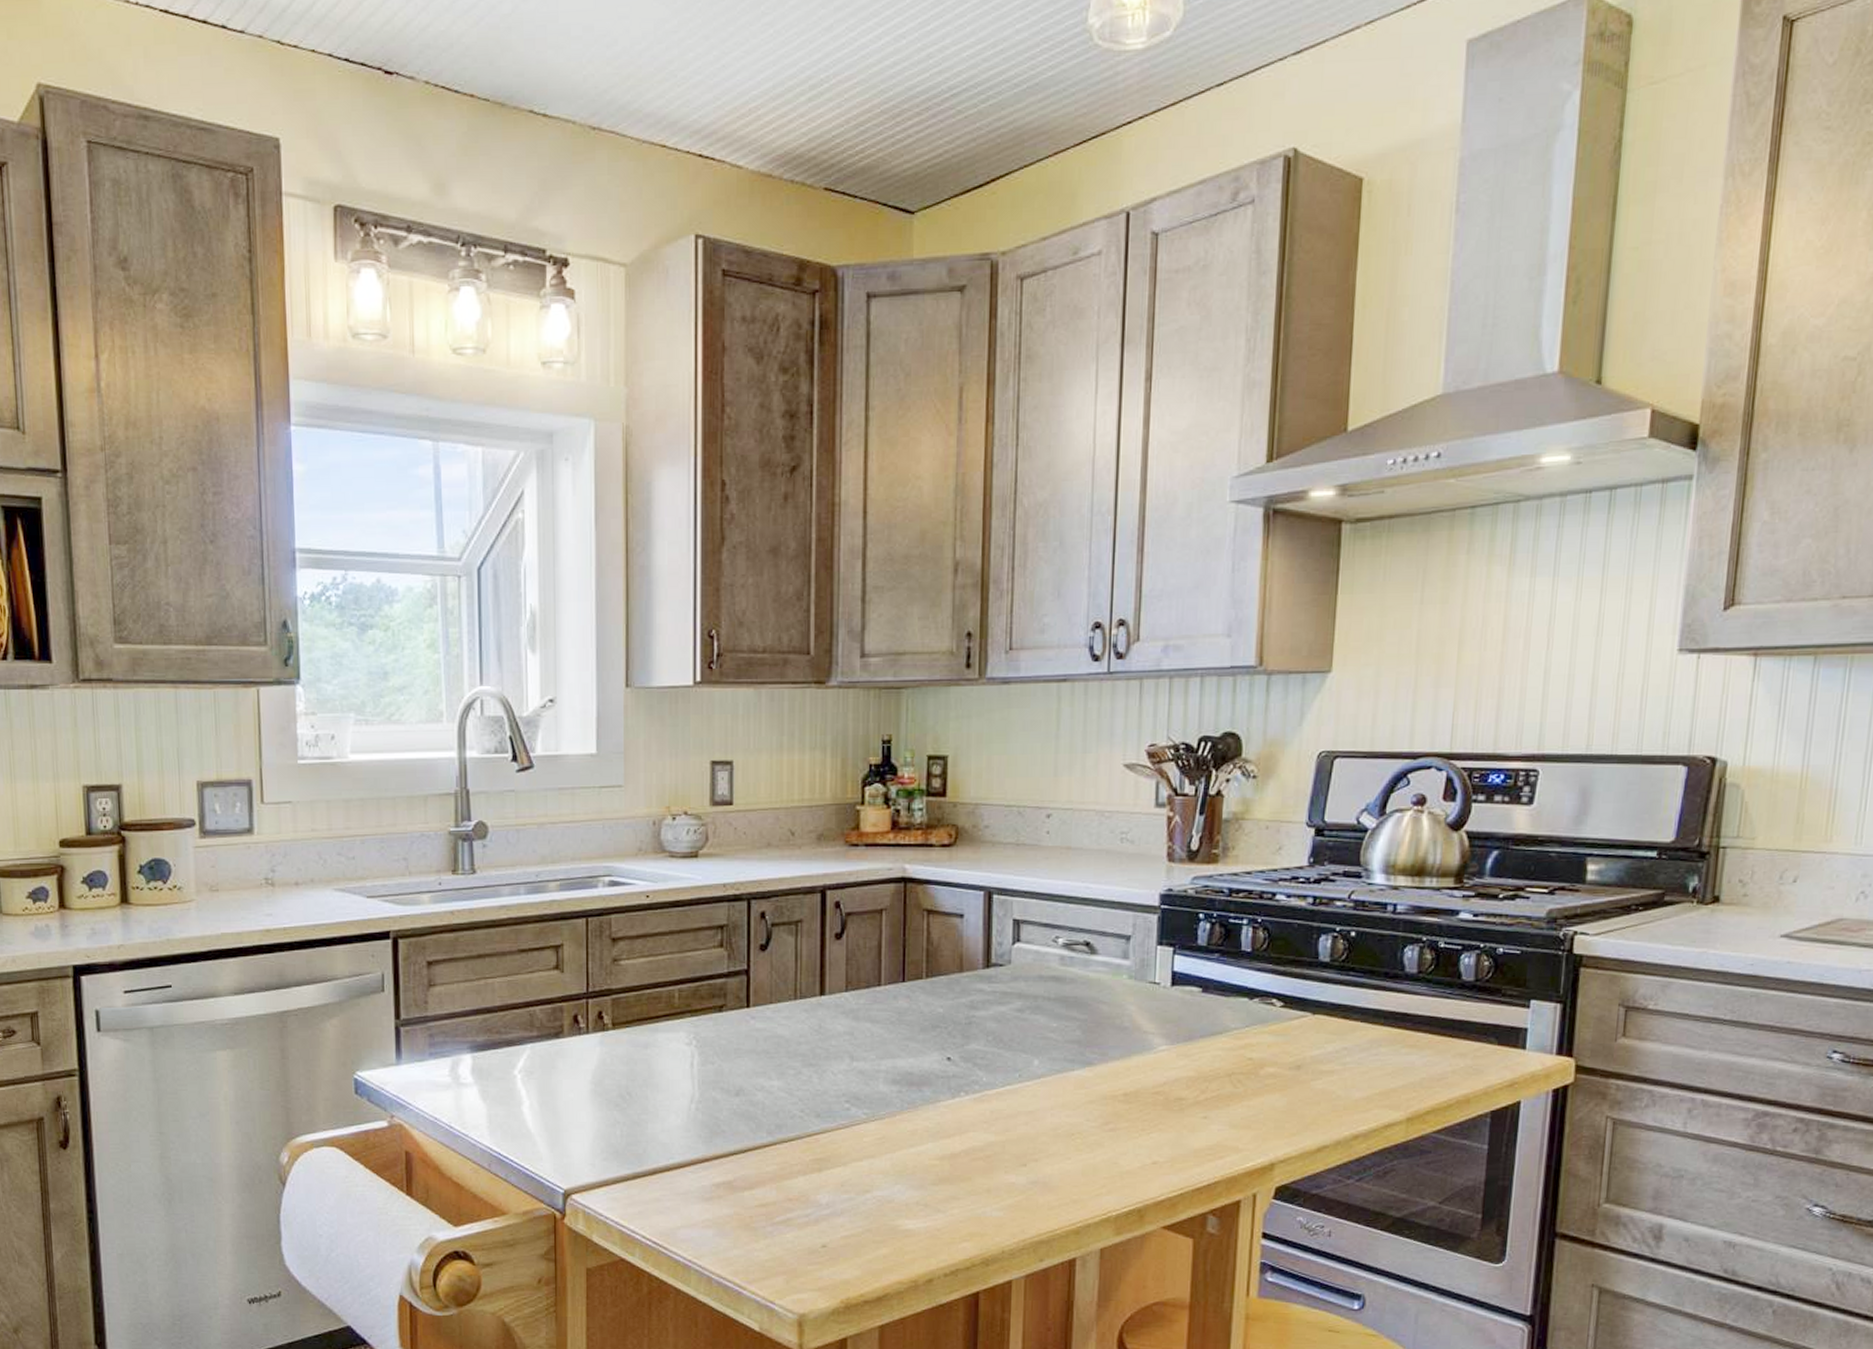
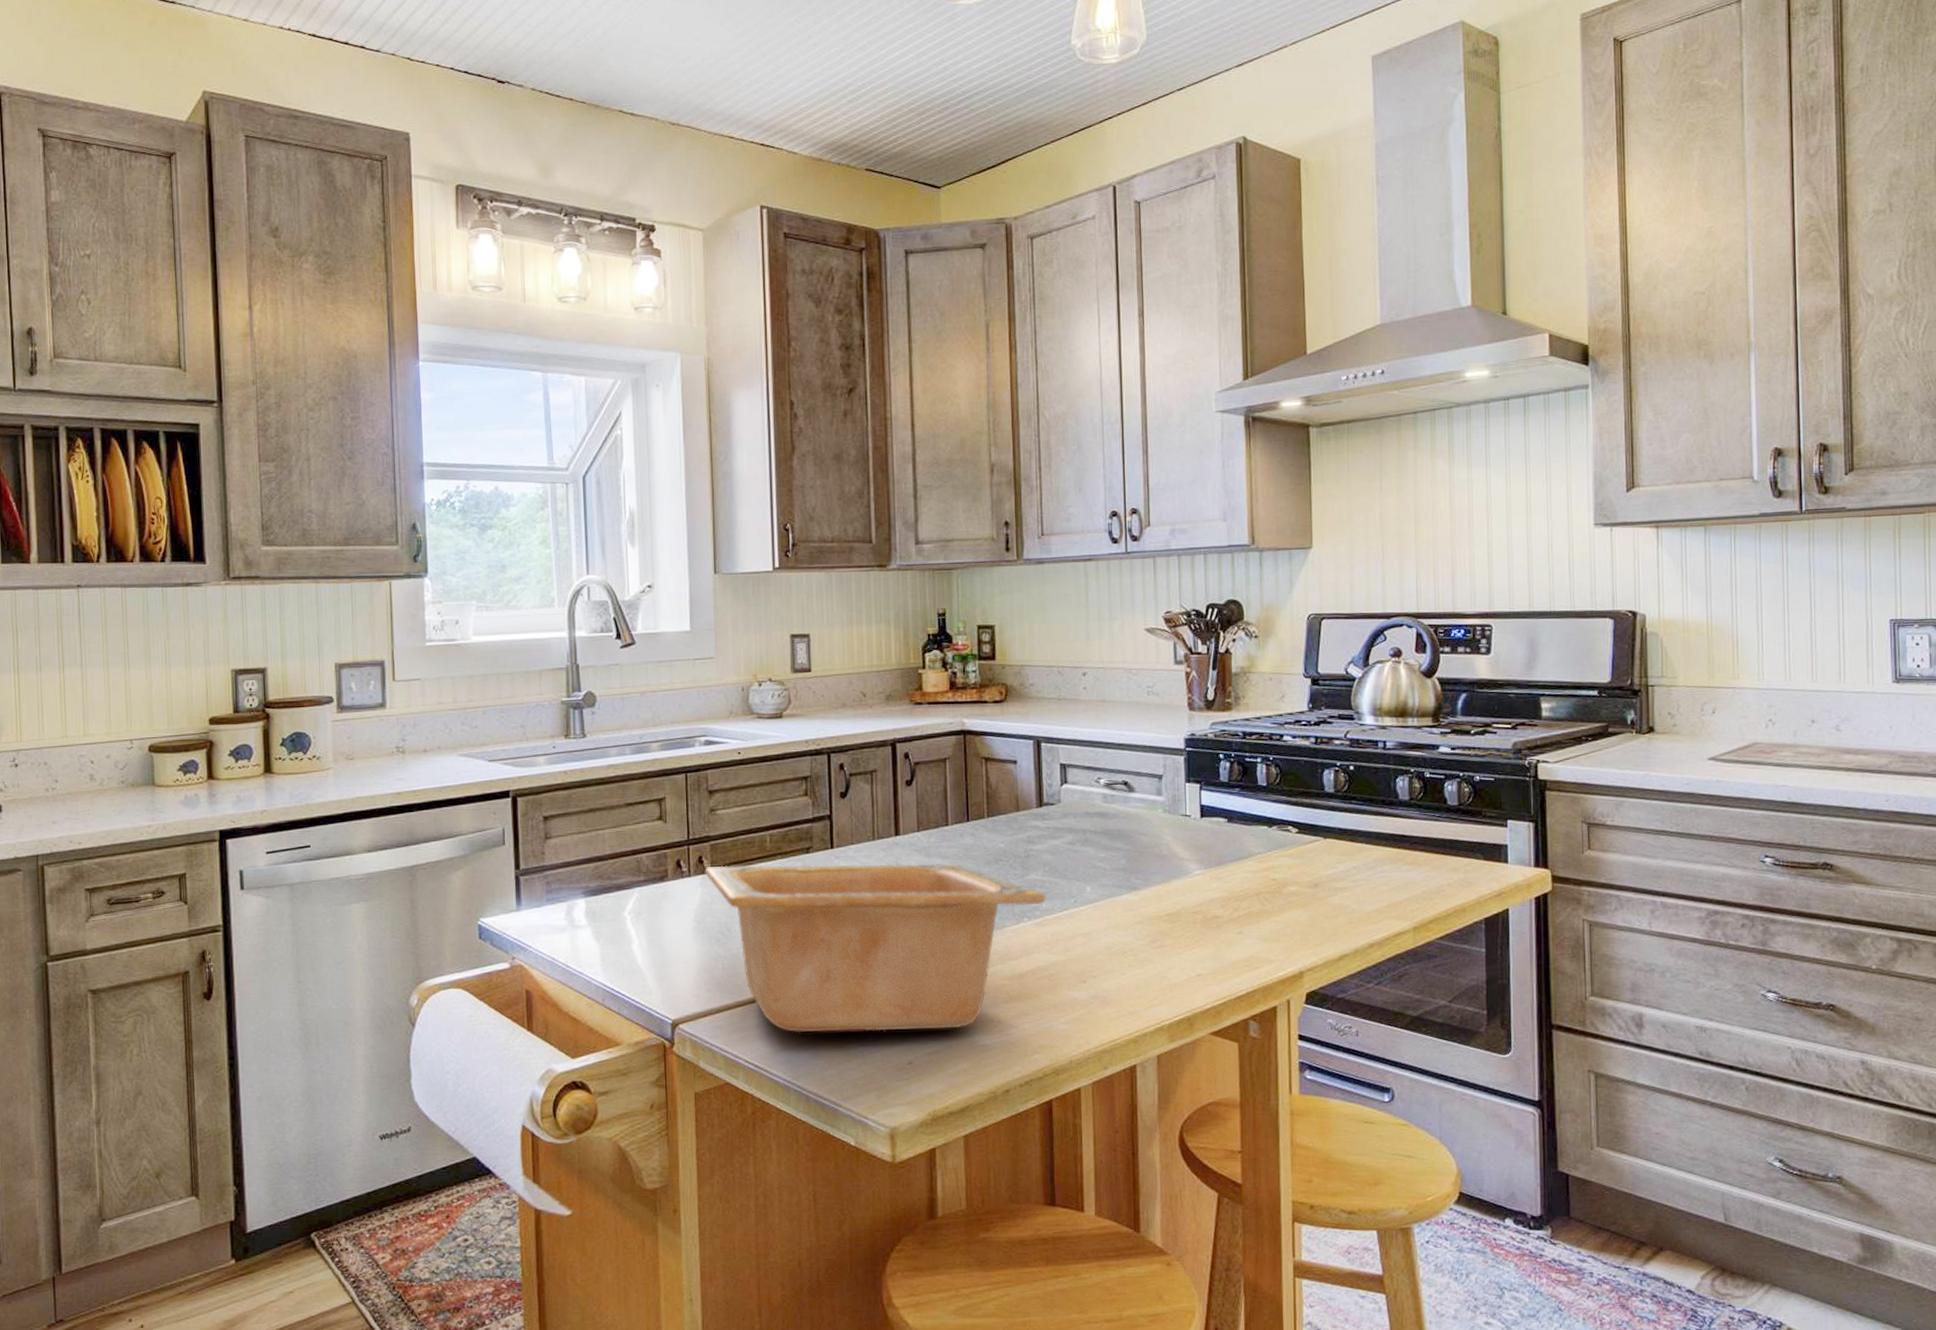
serving bowl: none [605,1022,987,1211] -> present [705,863,1046,1033]

